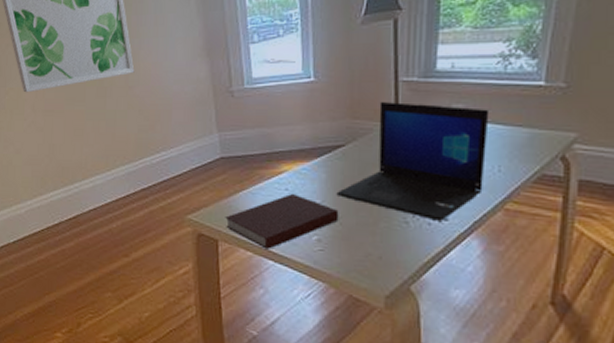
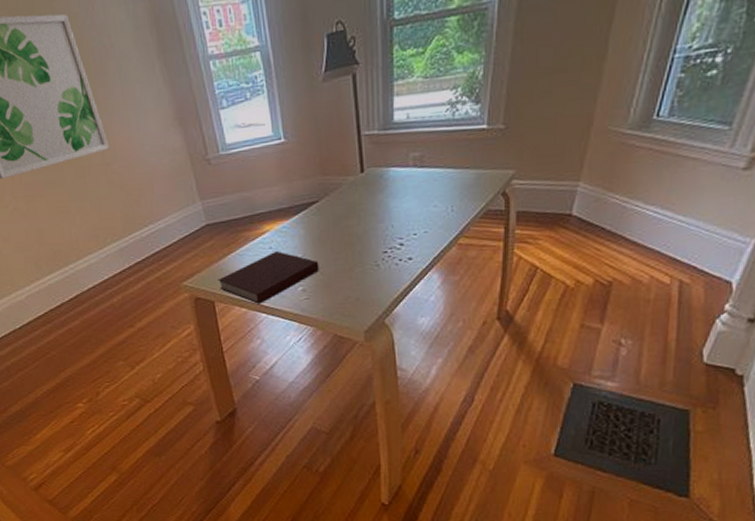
laptop: present [336,101,490,221] -> none [315,155,442,261]

